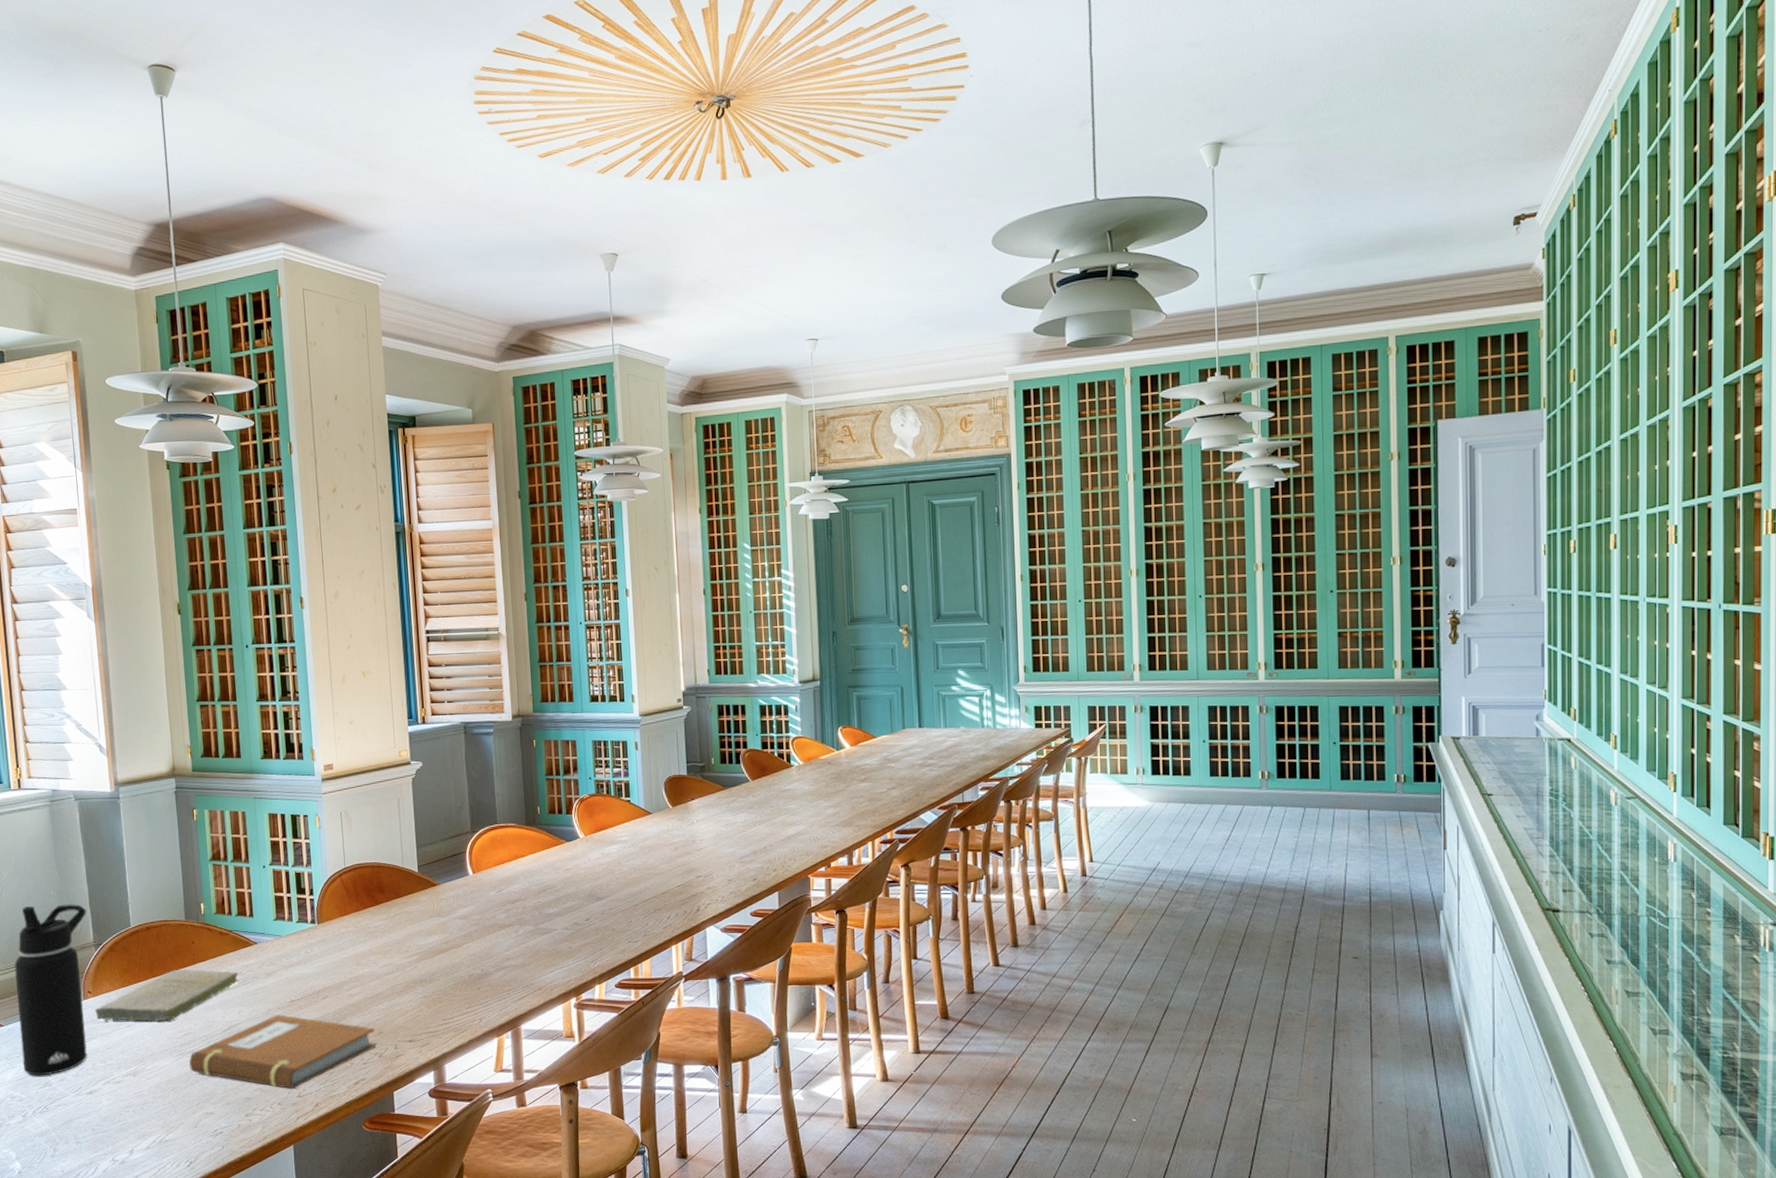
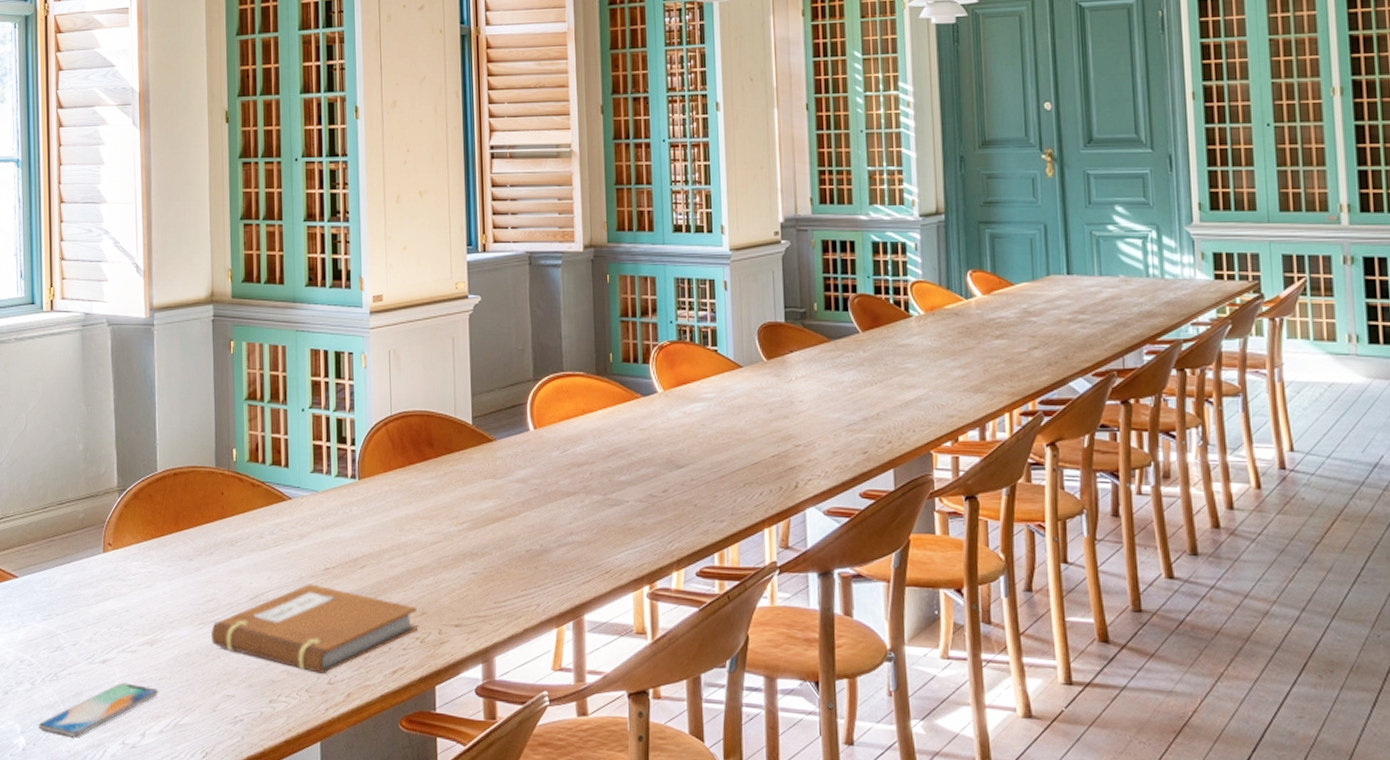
water bottle: present [14,903,88,1076] -> none [33,441,113,638]
smartphone: none [31,1109,144,1158] -> present [38,682,159,737]
book: present [94,969,239,1023] -> none [113,523,270,585]

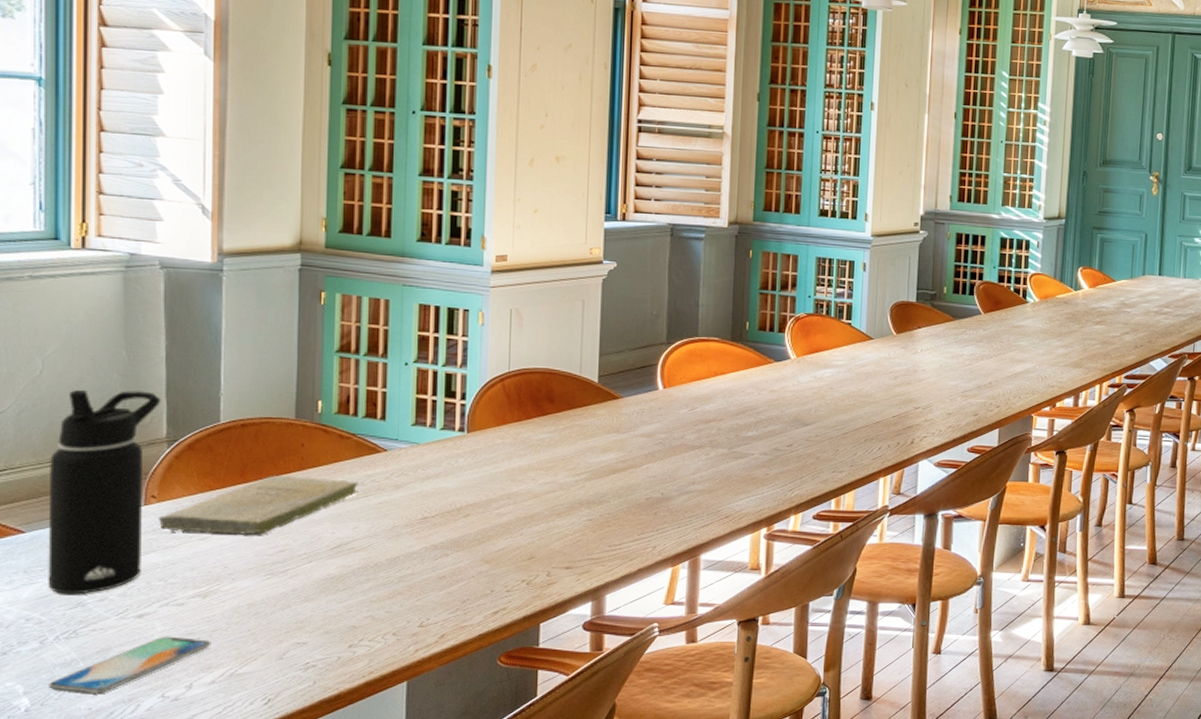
water bottle: none [33,441,113,638] -> present [48,390,162,594]
book: none [113,523,270,585] -> present [157,475,359,536]
notebook: present [211,584,419,673] -> none [281,532,526,617]

